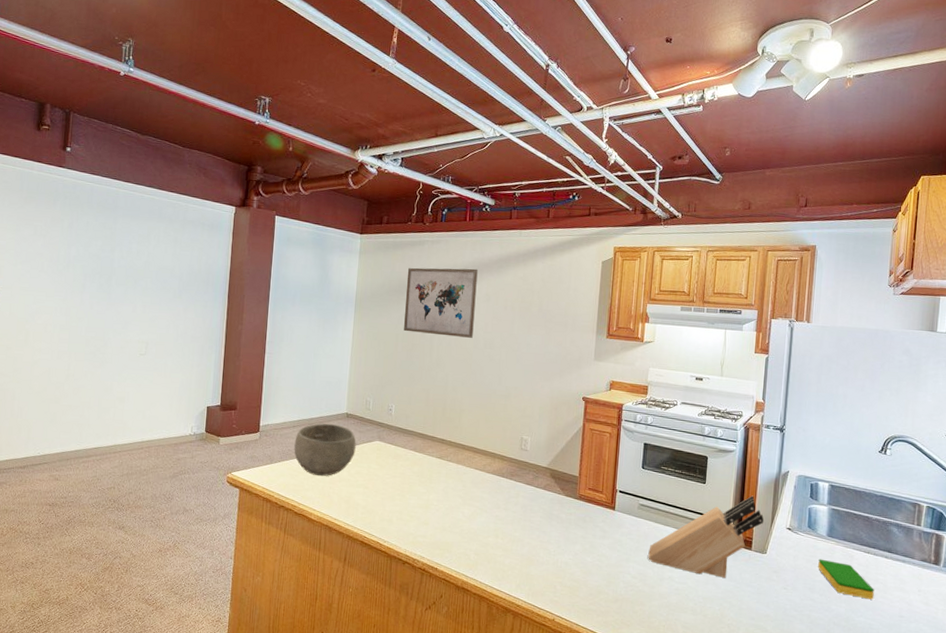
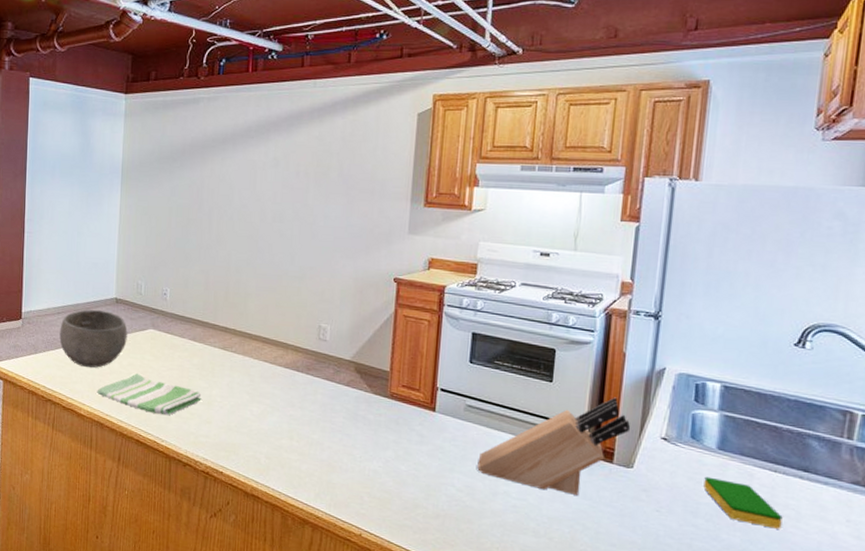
dish towel: none [326,481,420,519] -> present [97,374,202,416]
wall art: present [404,267,478,339] -> none [178,128,264,212]

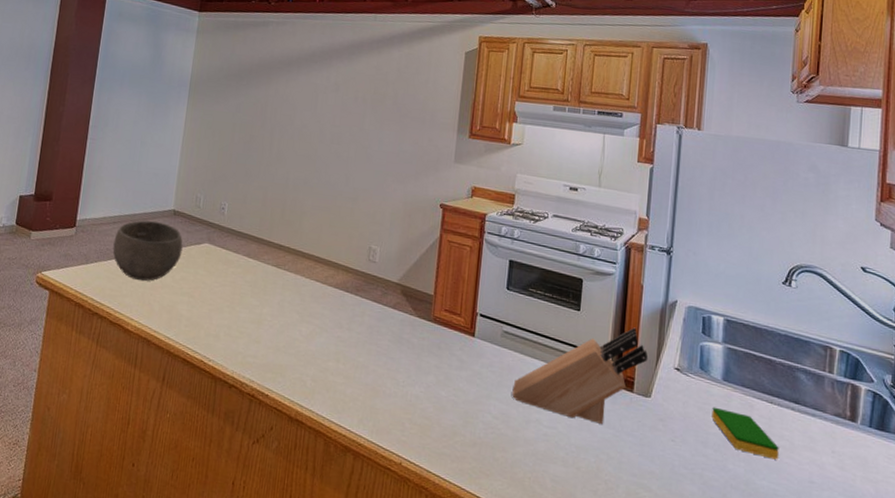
dish towel: present [97,374,202,416] -> none [146,288,252,334]

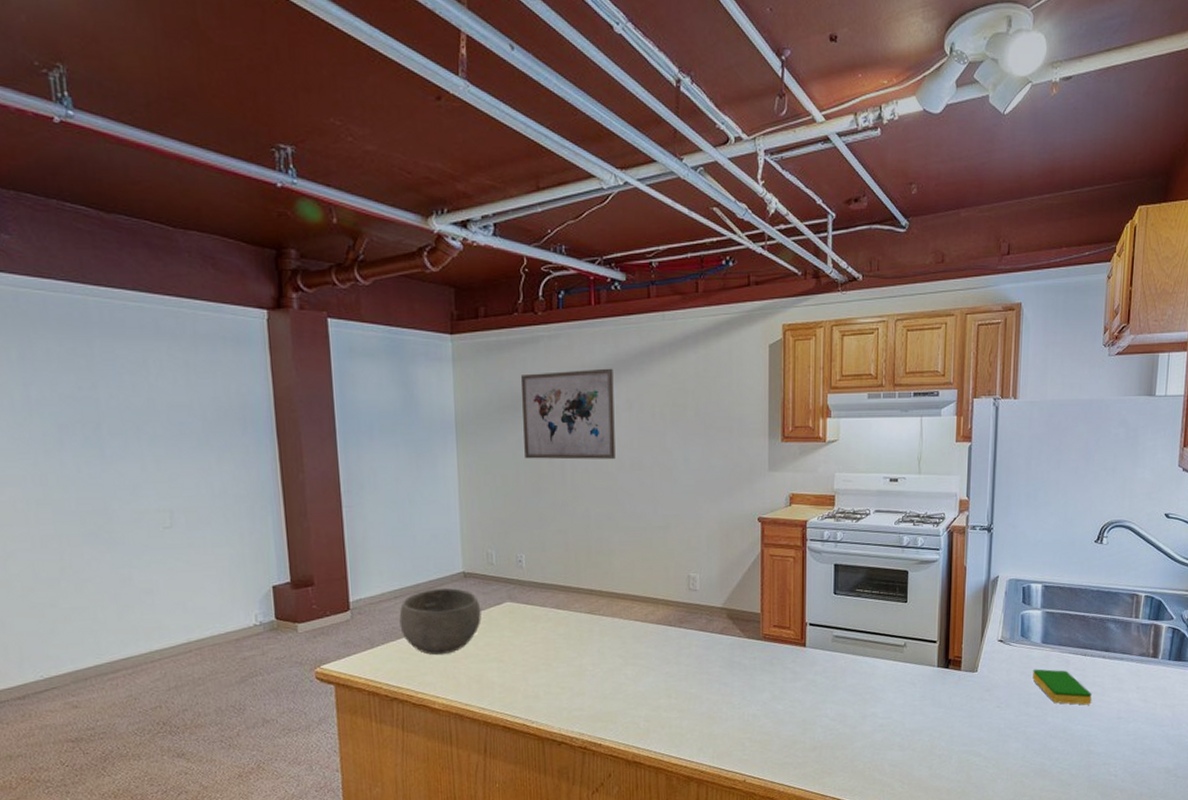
wall art: none [242,51,327,133] -> present [520,368,615,460]
knife block: present [512,327,649,424] -> none [847,609,974,706]

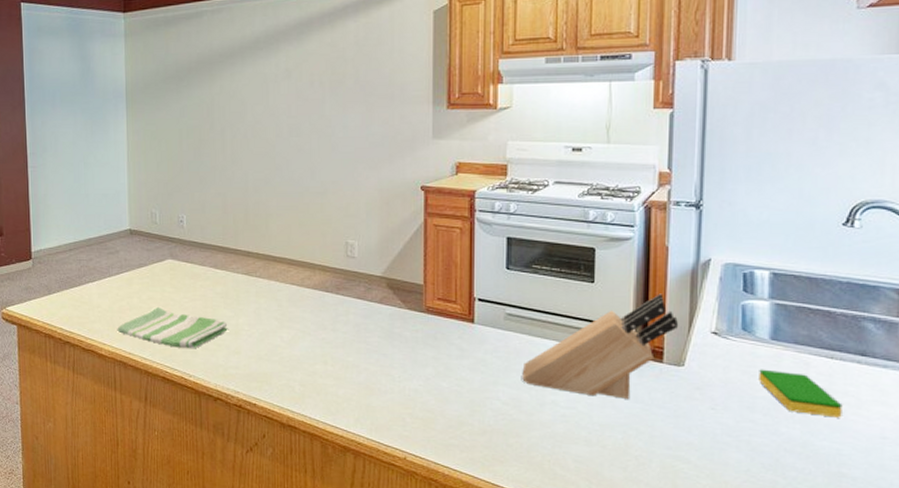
bowl: present [399,588,482,656] -> none [73,244,145,306]
dish towel: none [451,653,571,695] -> present [117,307,228,349]
wall art: present [520,368,615,460] -> none [185,39,274,127]
knife block: none [847,609,974,706] -> present [522,293,679,399]

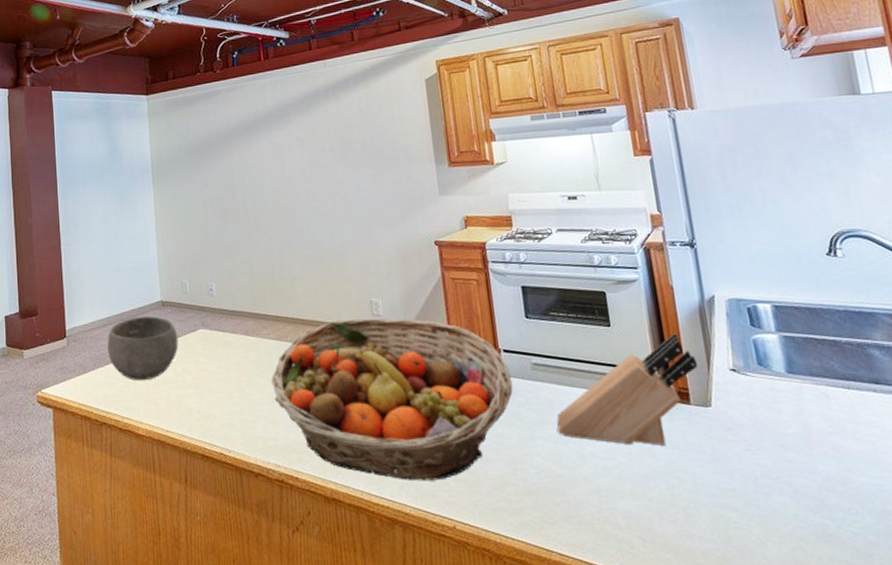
bowl: none [73,244,145,306] -> present [107,316,179,381]
dish towel: present [117,307,228,349] -> none [153,380,264,422]
fruit basket: none [237,259,483,416] -> present [271,318,513,481]
dish sponge: present [759,369,843,418] -> none [783,404,873,451]

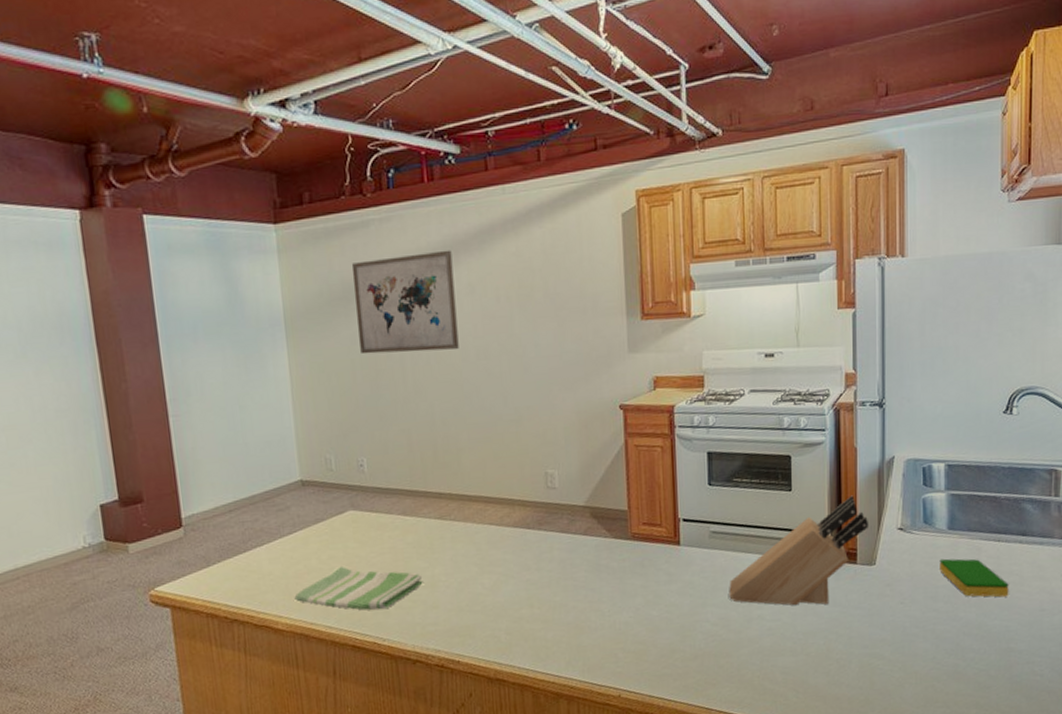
bowl: present [107,316,179,381] -> none [235,498,323,572]
dish towel: none [153,380,264,422] -> present [294,567,423,610]
wall art: none [204,111,292,196] -> present [351,250,459,354]
fruit basket: present [271,318,513,481] -> none [432,490,689,655]
dish sponge: none [783,404,873,451] -> present [939,558,1009,597]

